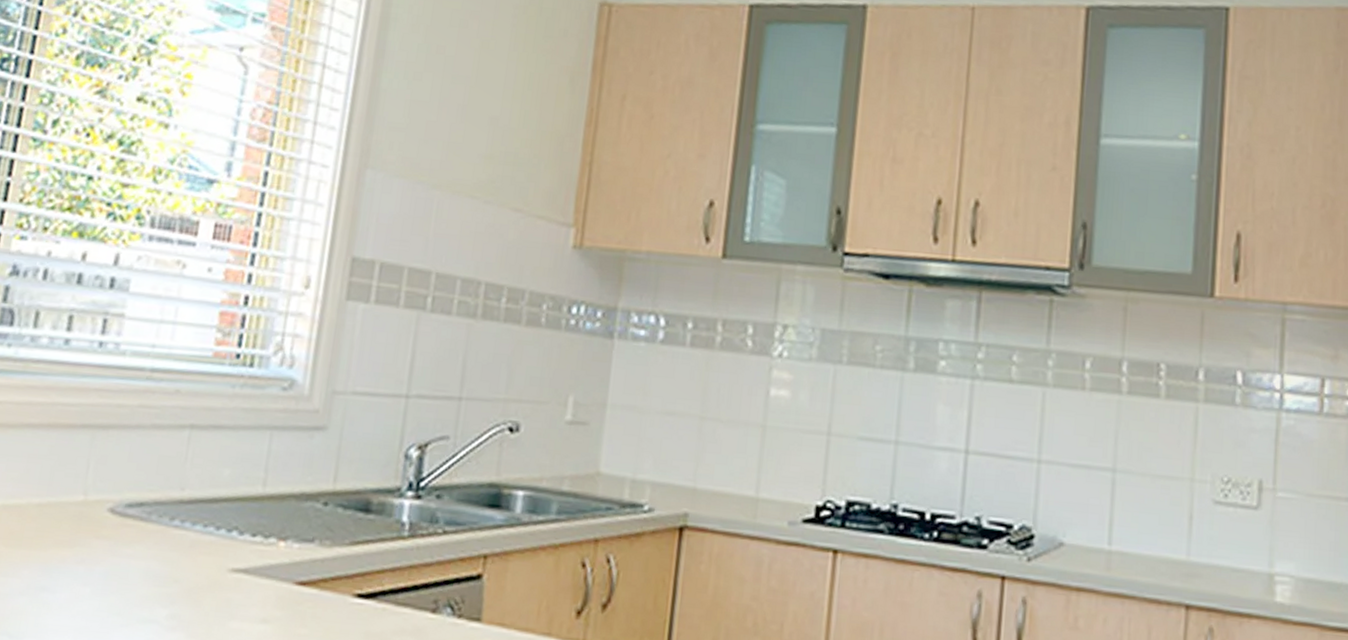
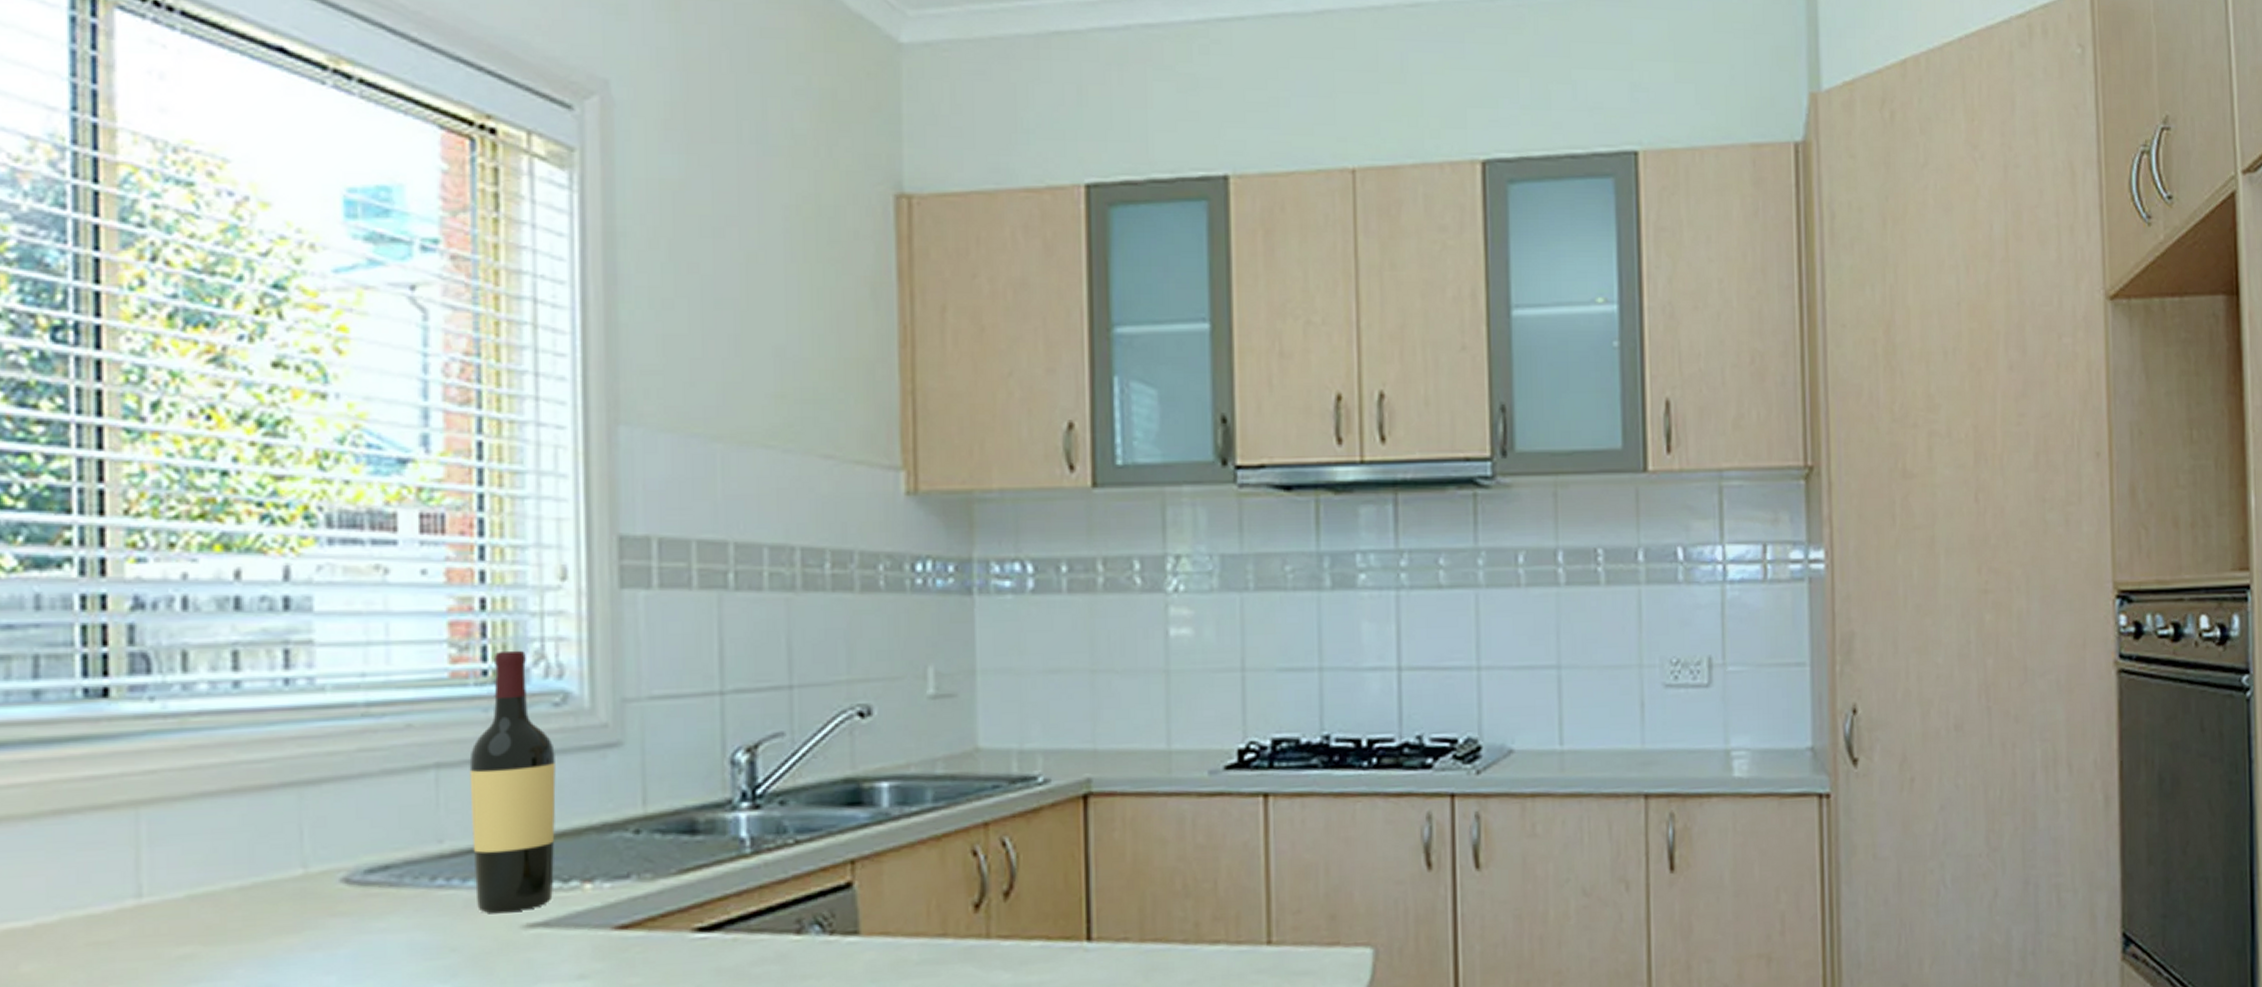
wine bottle: none [199,340,278,557] -> present [469,650,556,914]

